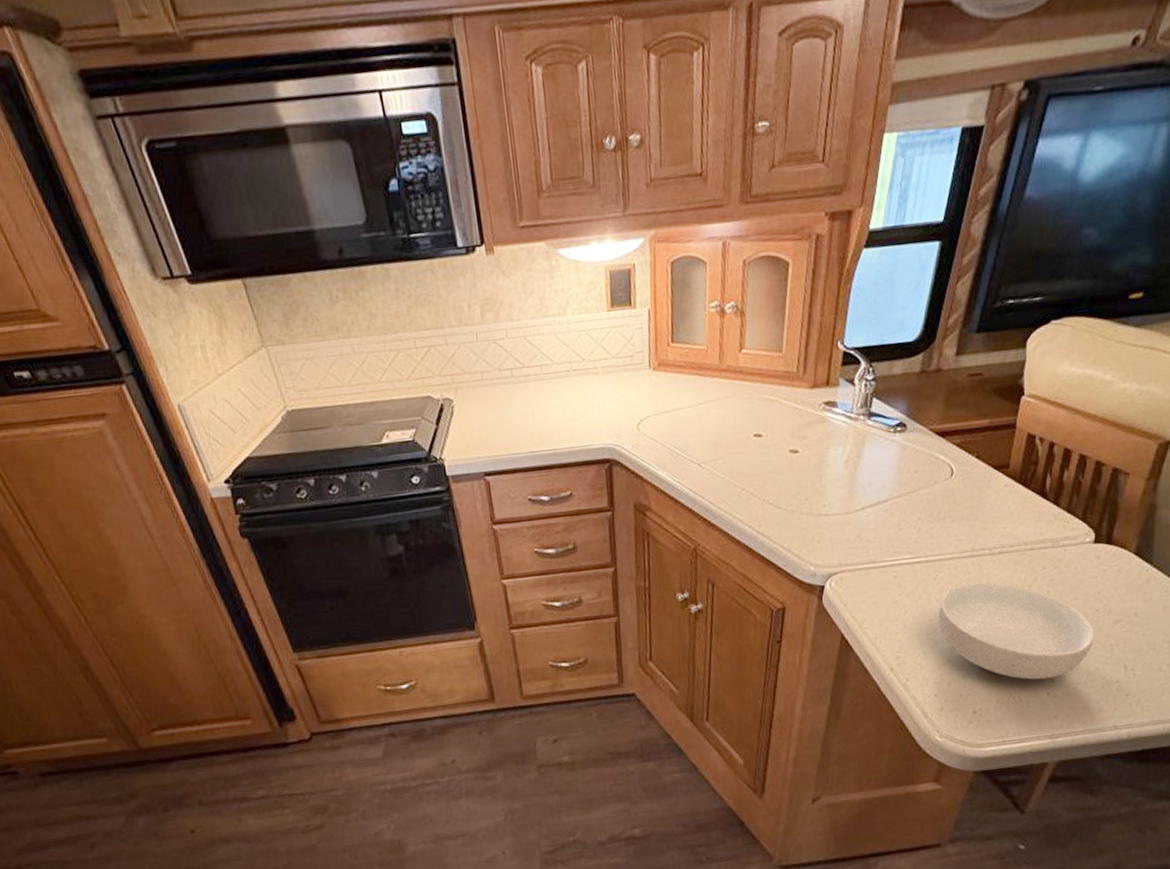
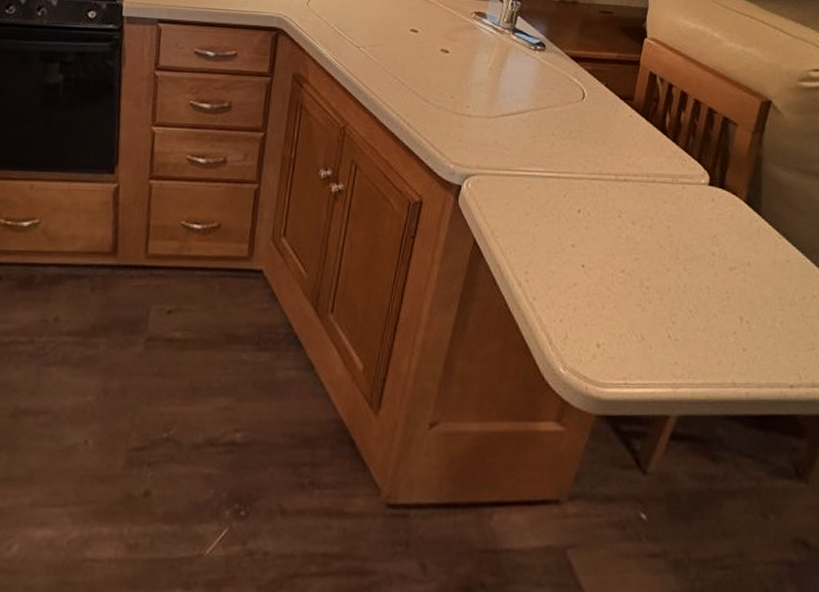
cereal bowl: present [938,582,1094,680] -> none [566,206,712,320]

